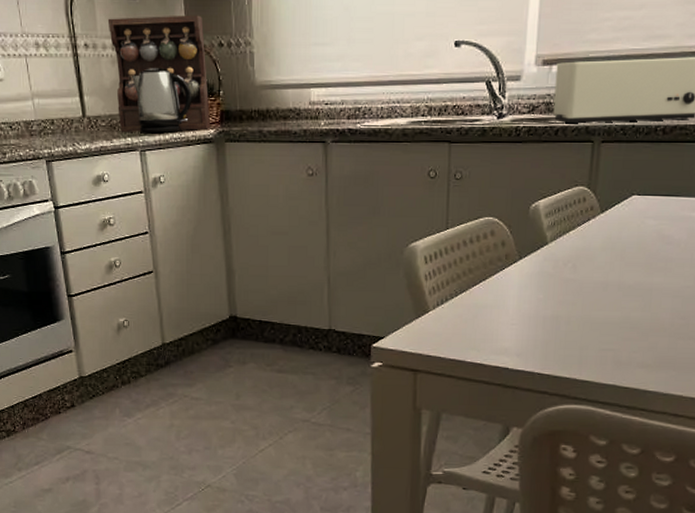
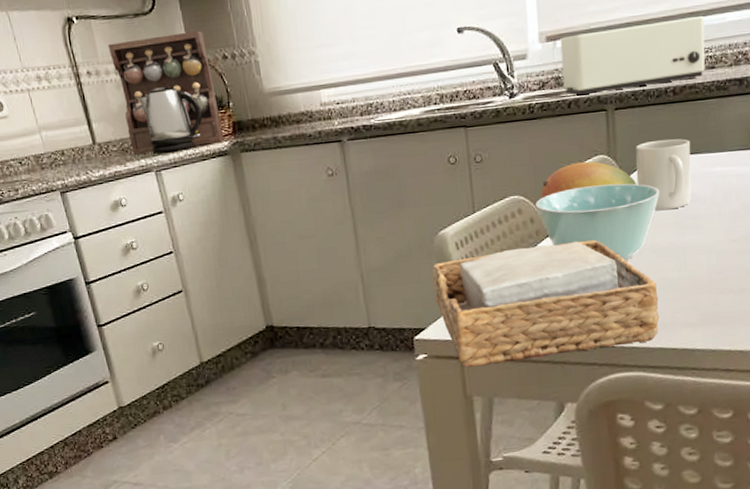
napkin holder: none [397,269,618,381] -> present [432,239,660,368]
bowl: none [508,216,635,295] -> present [535,183,660,261]
fruit: none [515,190,613,223] -> present [540,161,637,199]
mug: none [613,178,673,250] -> present [635,138,691,210]

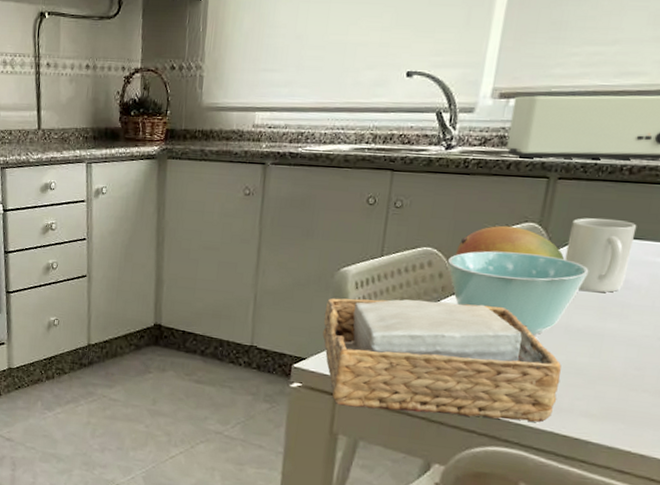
spice rack: present [107,30,225,155] -> none [70,39,158,147]
kettle: present [139,86,203,154] -> none [87,87,141,148]

